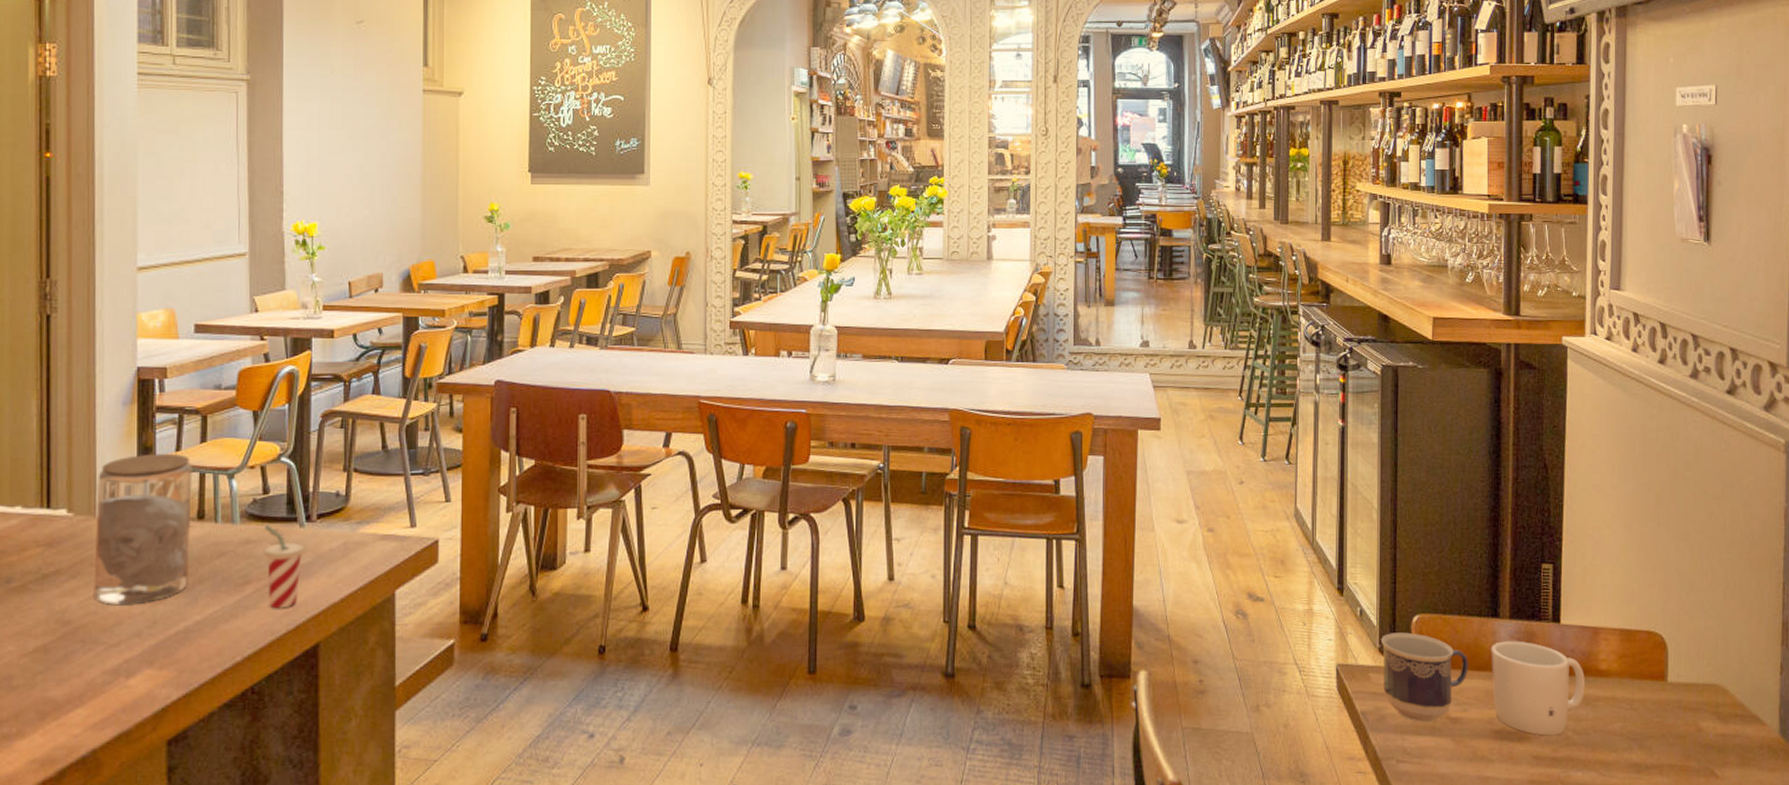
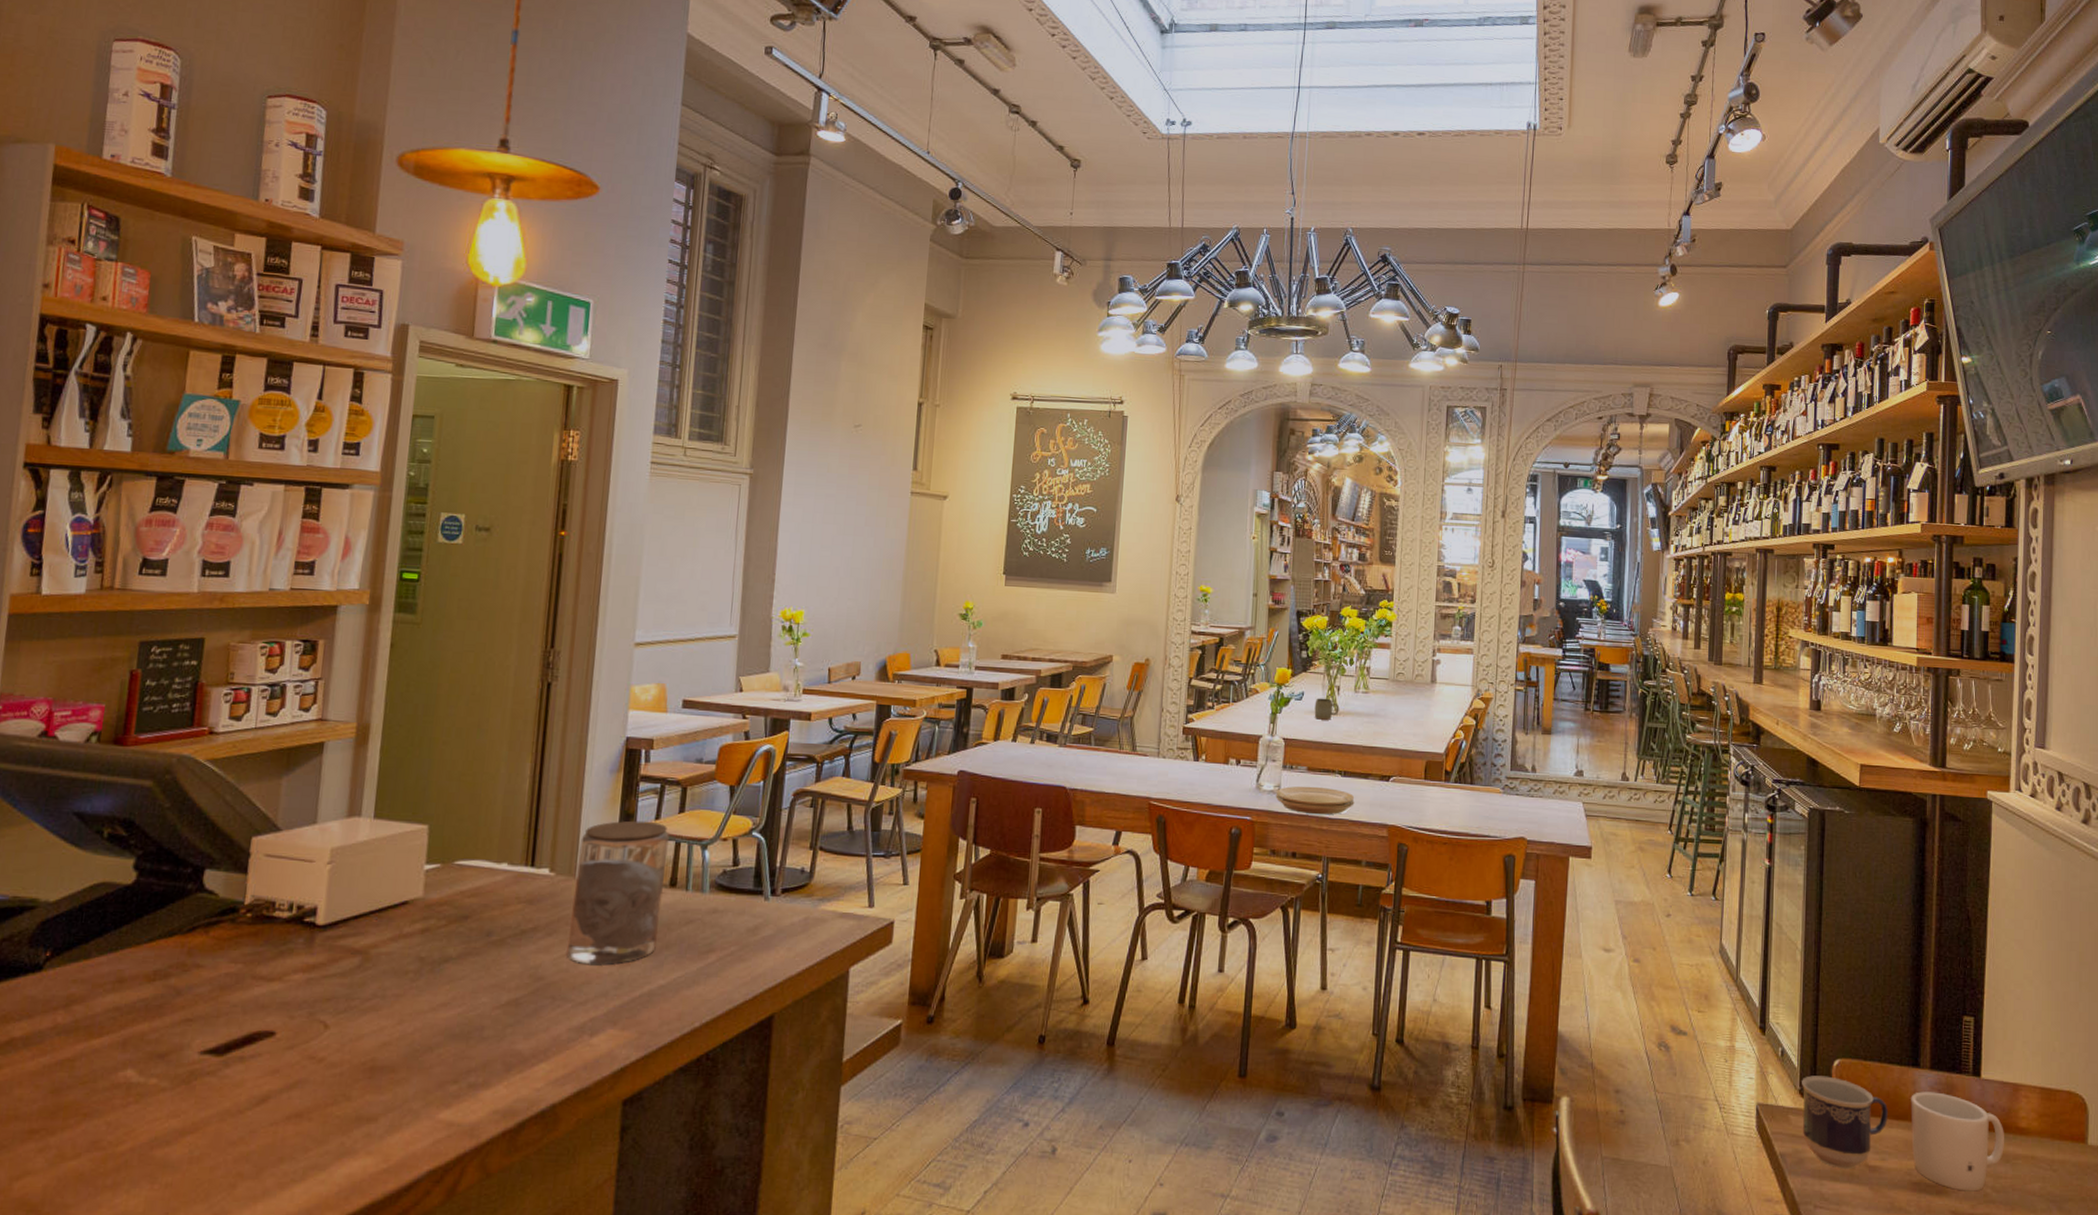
beverage cup: present [264,525,305,609] -> none [729,896,768,978]
plate: none [831,374,914,402] -> present [1275,786,1355,814]
mug: none [867,282,893,305] -> present [1314,698,1340,720]

